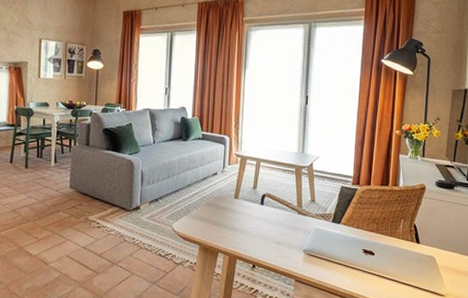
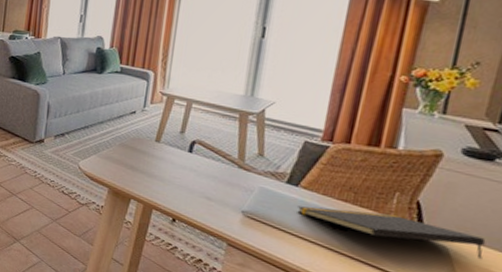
notepad: none [341,237,455,263] -> present [297,206,486,260]

